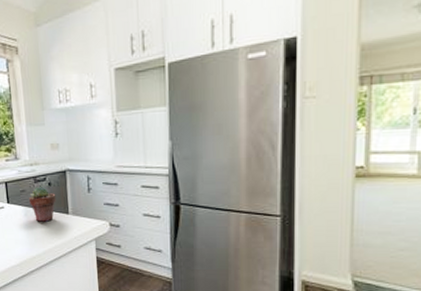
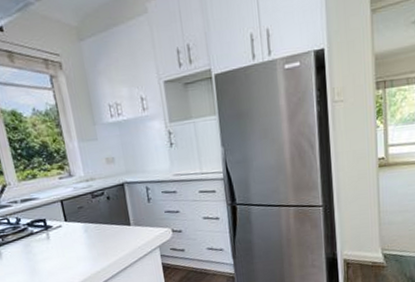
potted succulent: present [28,187,56,222] -> none [87,201,117,237]

